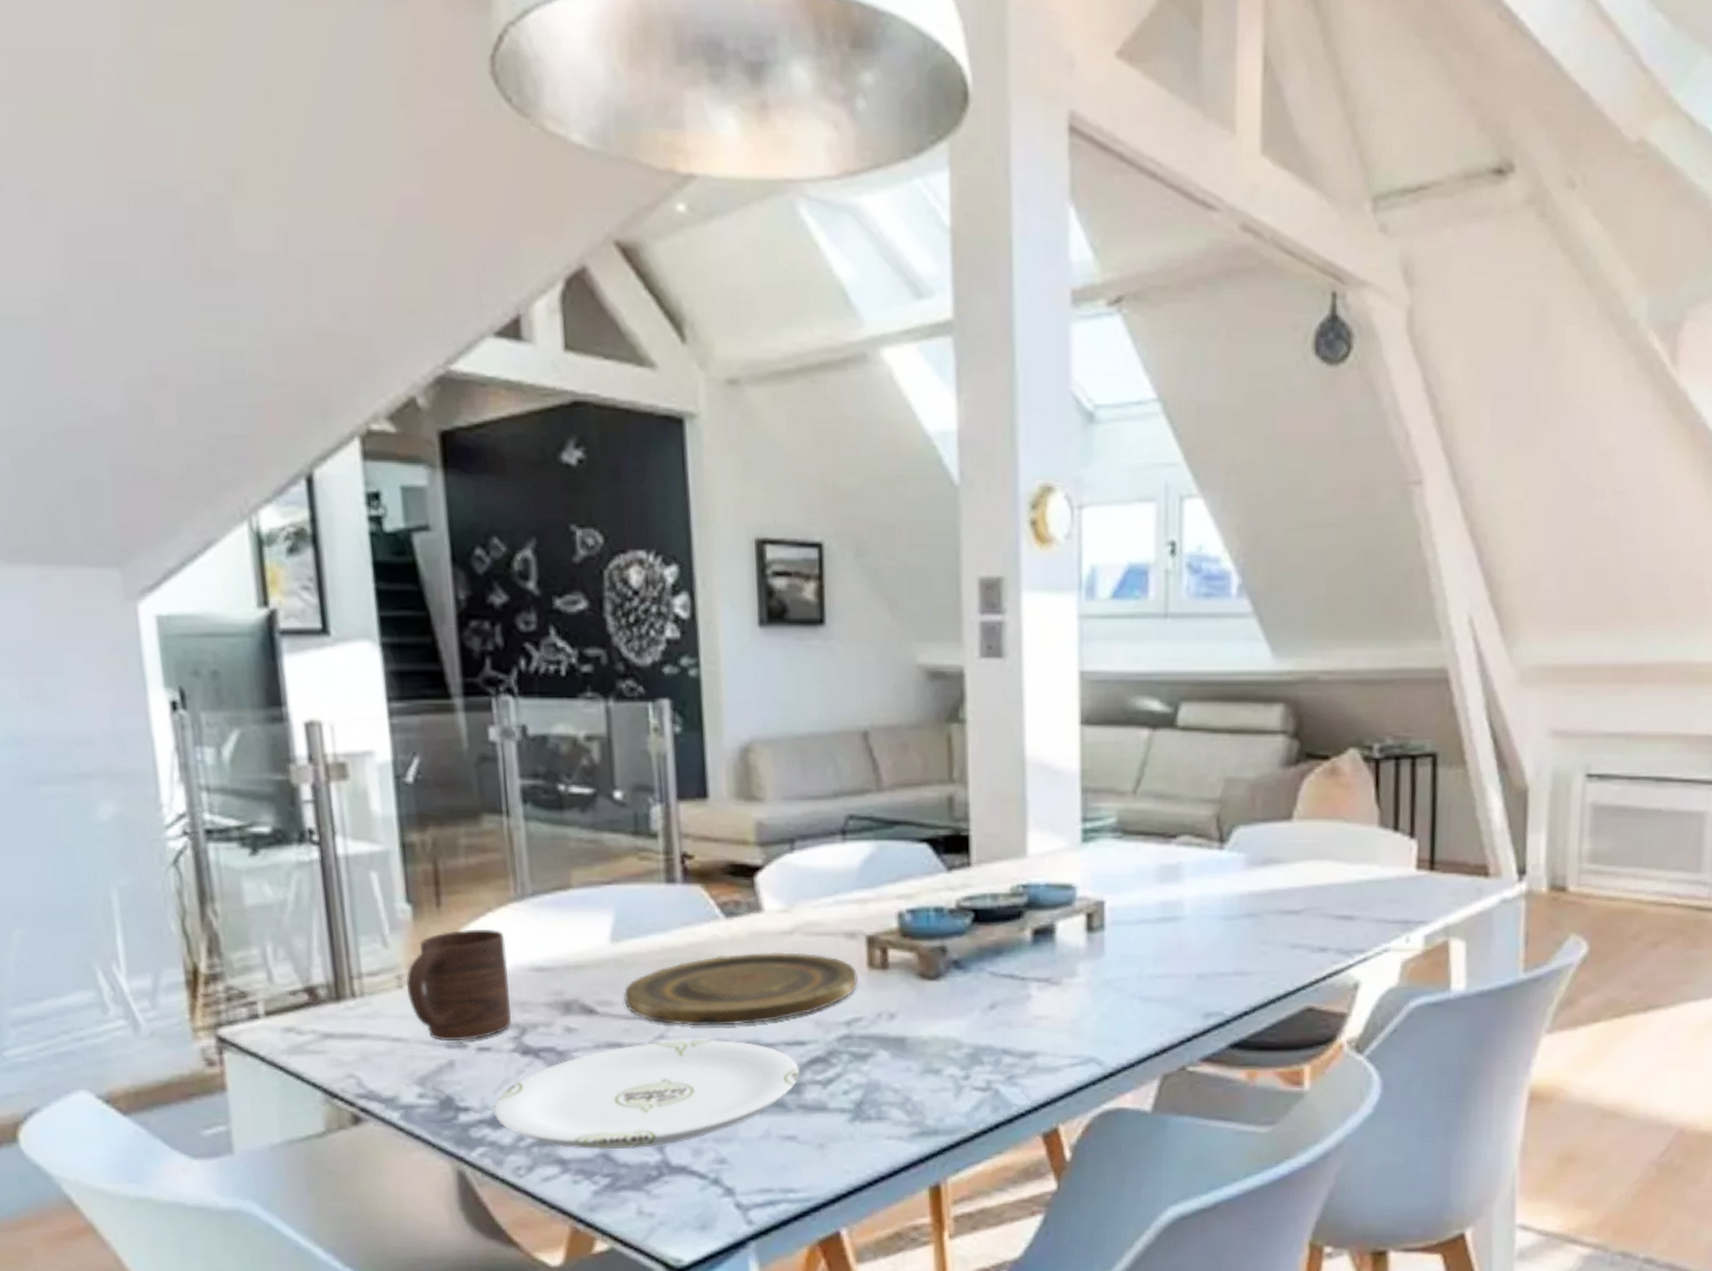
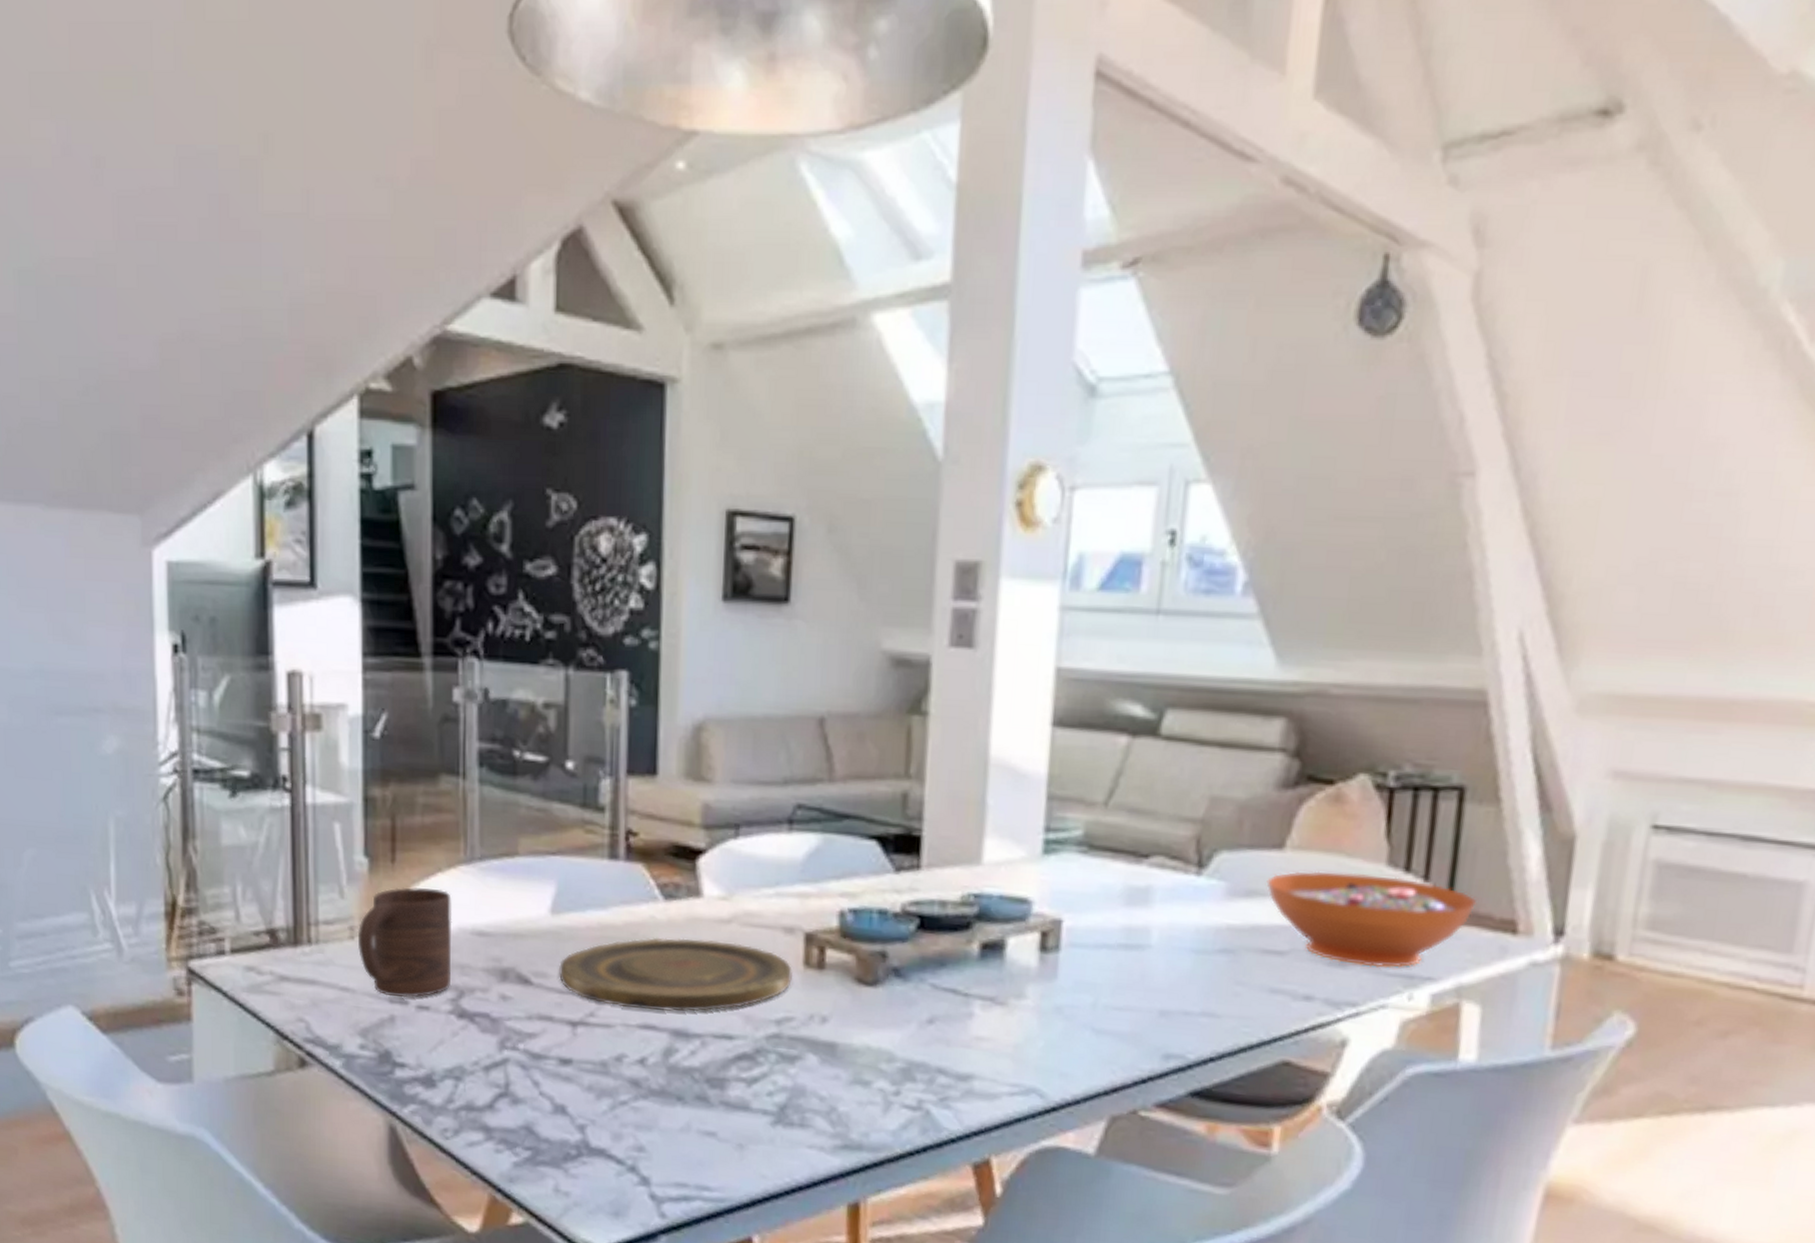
plate: present [493,1039,799,1150] -> none [427,1019,725,1125]
decorative bowl: none [1280,836,1455,917] -> present [1266,871,1477,968]

